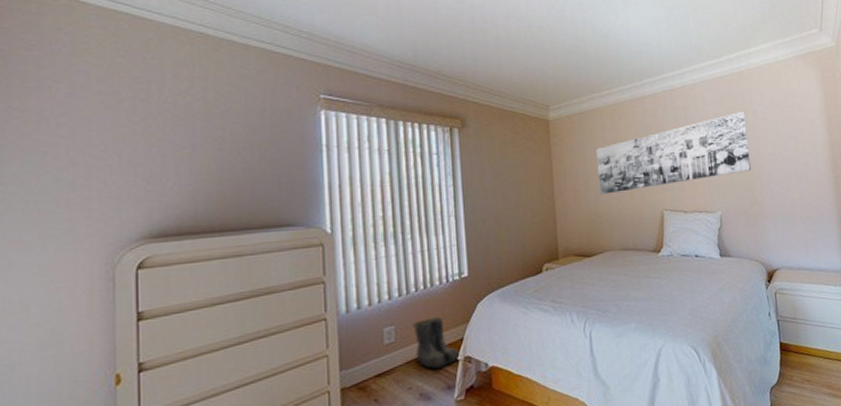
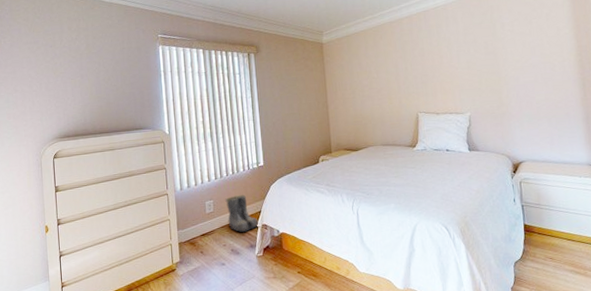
wall art: present [596,111,752,195] -> none [361,24,499,101]

